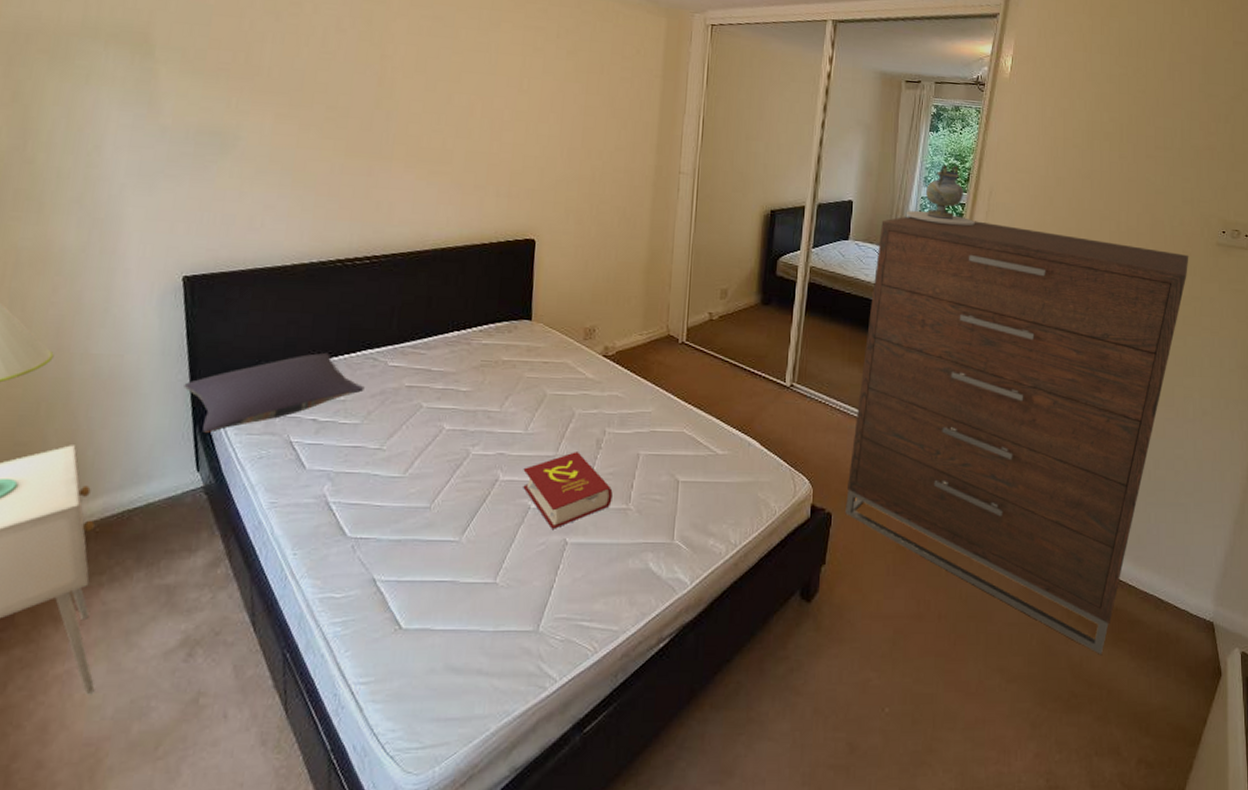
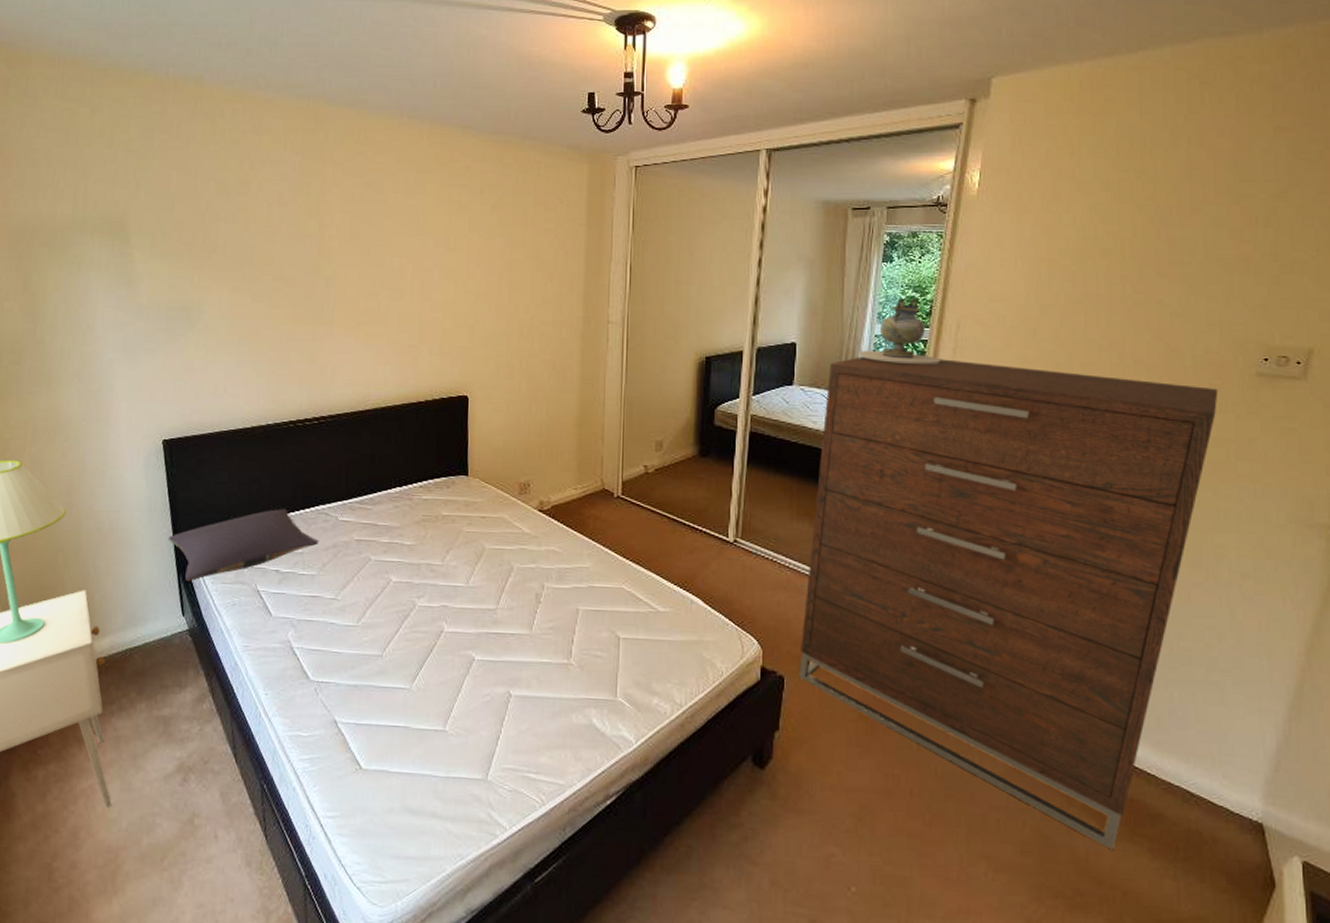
book: present [523,452,613,529] -> none [466,605,554,681]

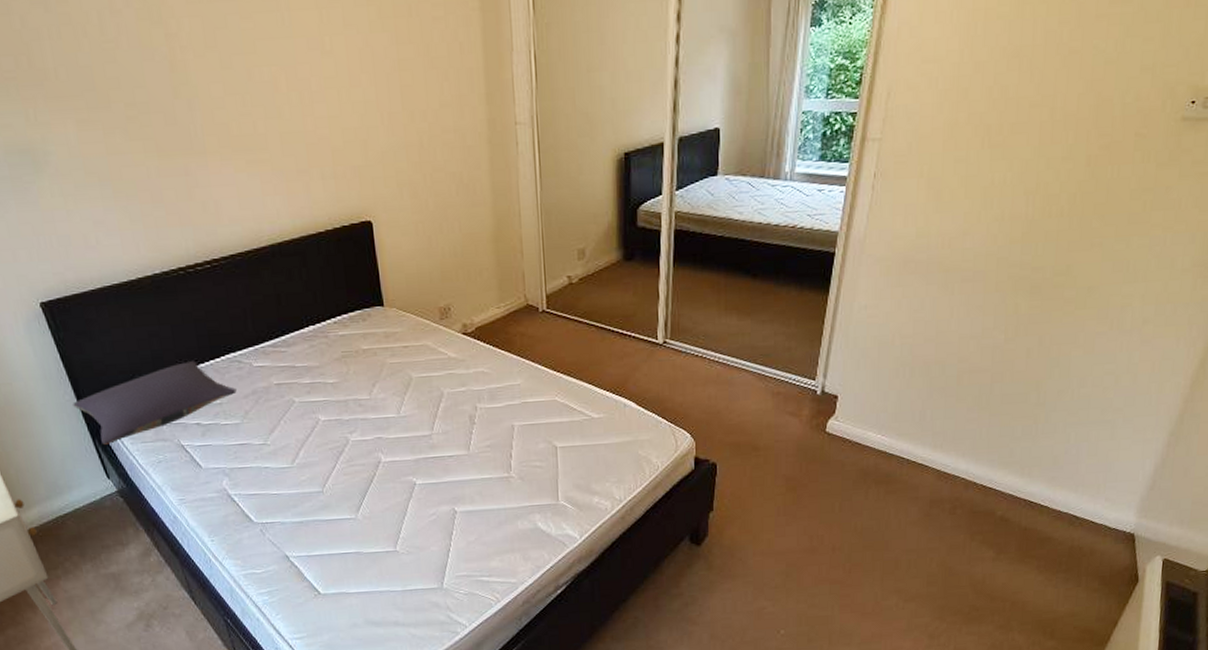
dresser: present [799,356,1219,850] -> none [731,131,1143,571]
decorative vase: present [857,298,940,366] -> none [784,66,869,142]

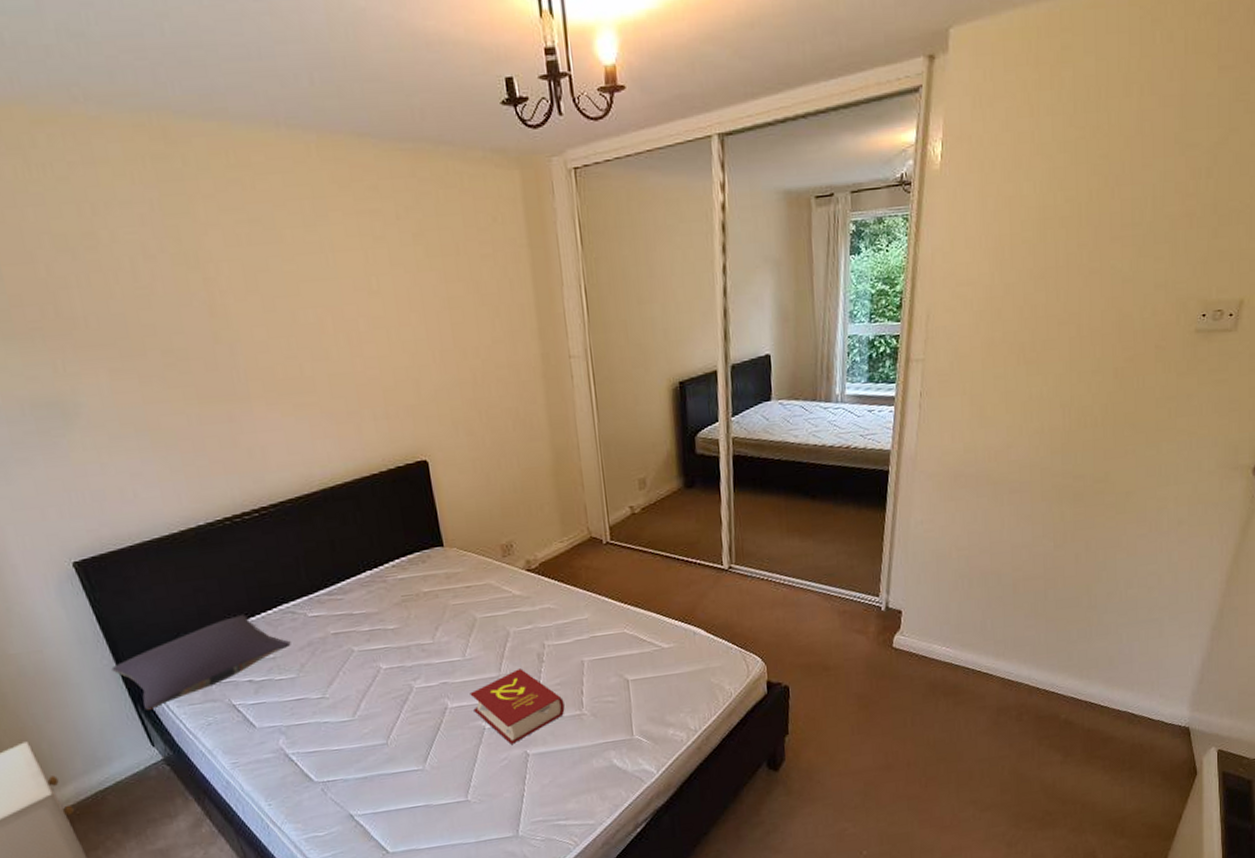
book: none [402,429,493,501] -> present [470,669,565,745]

